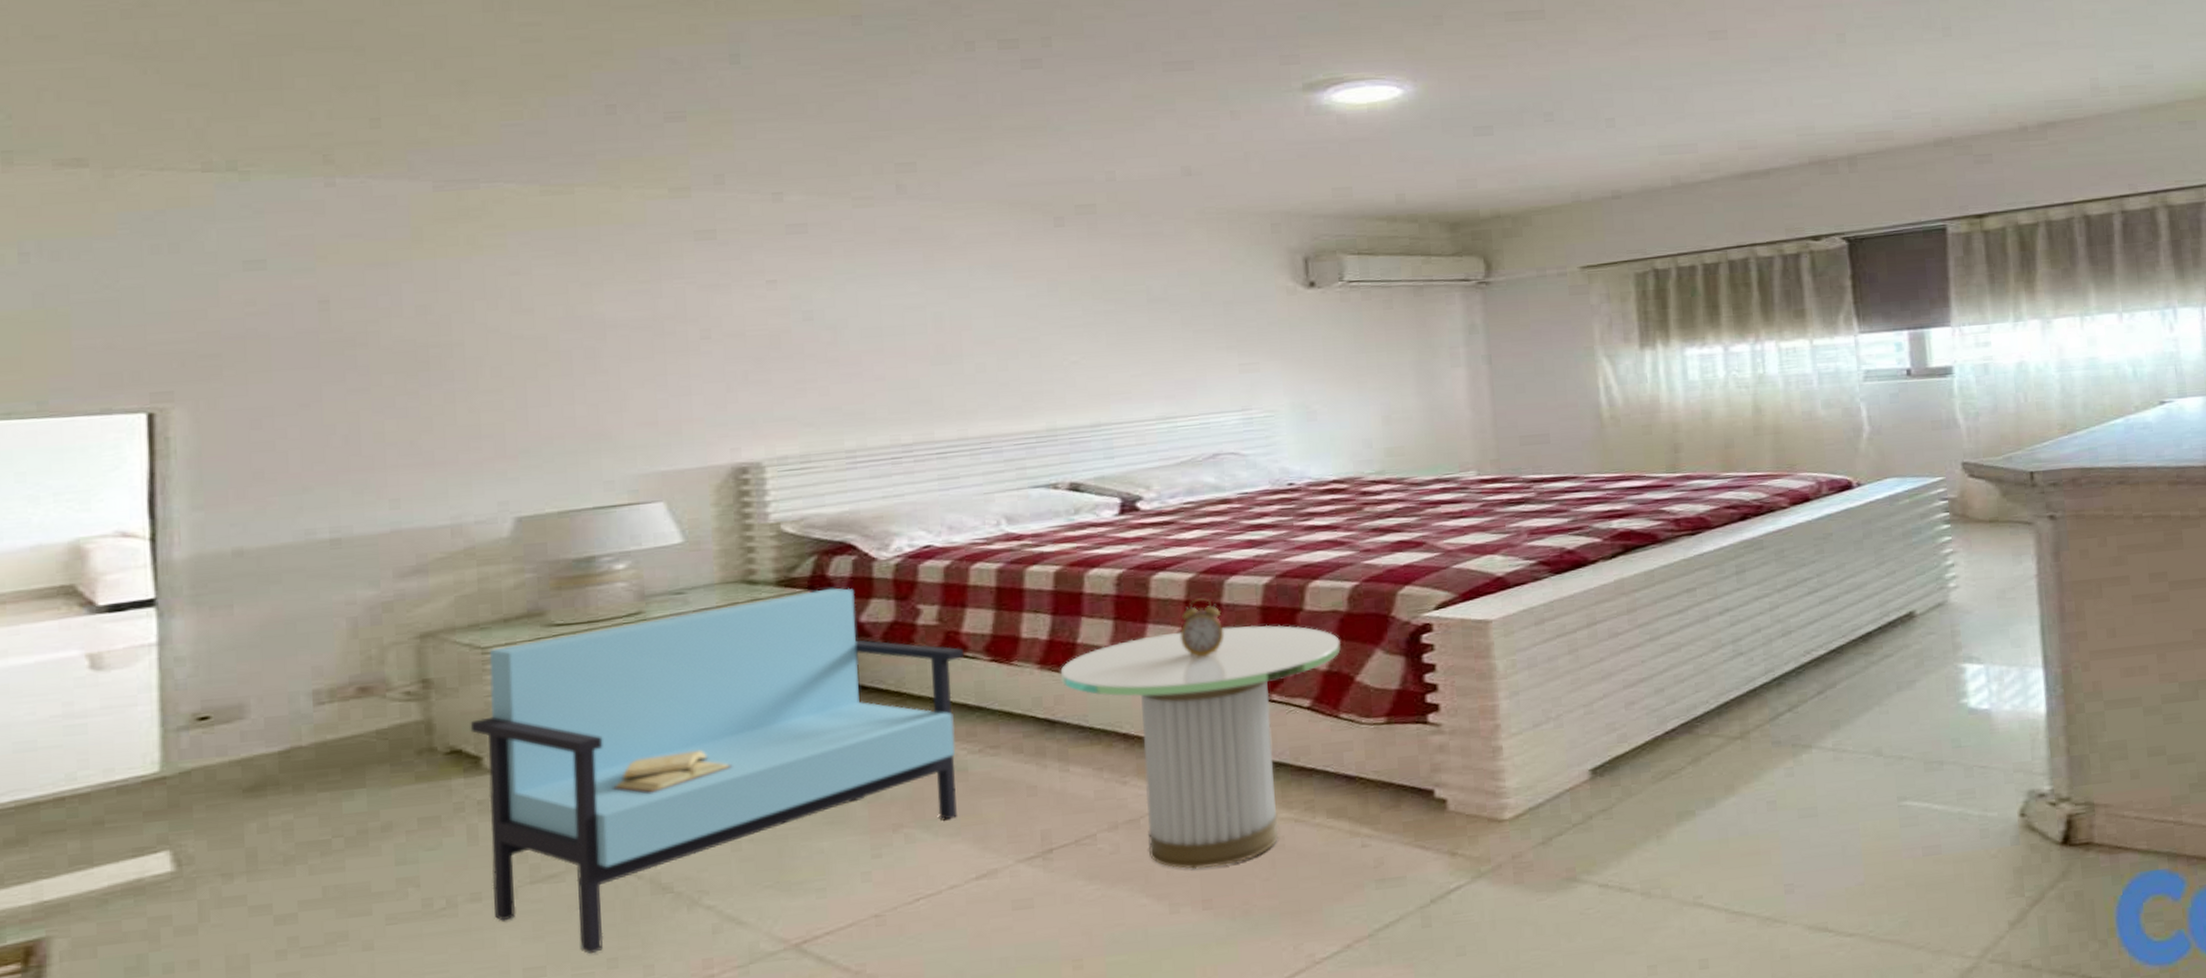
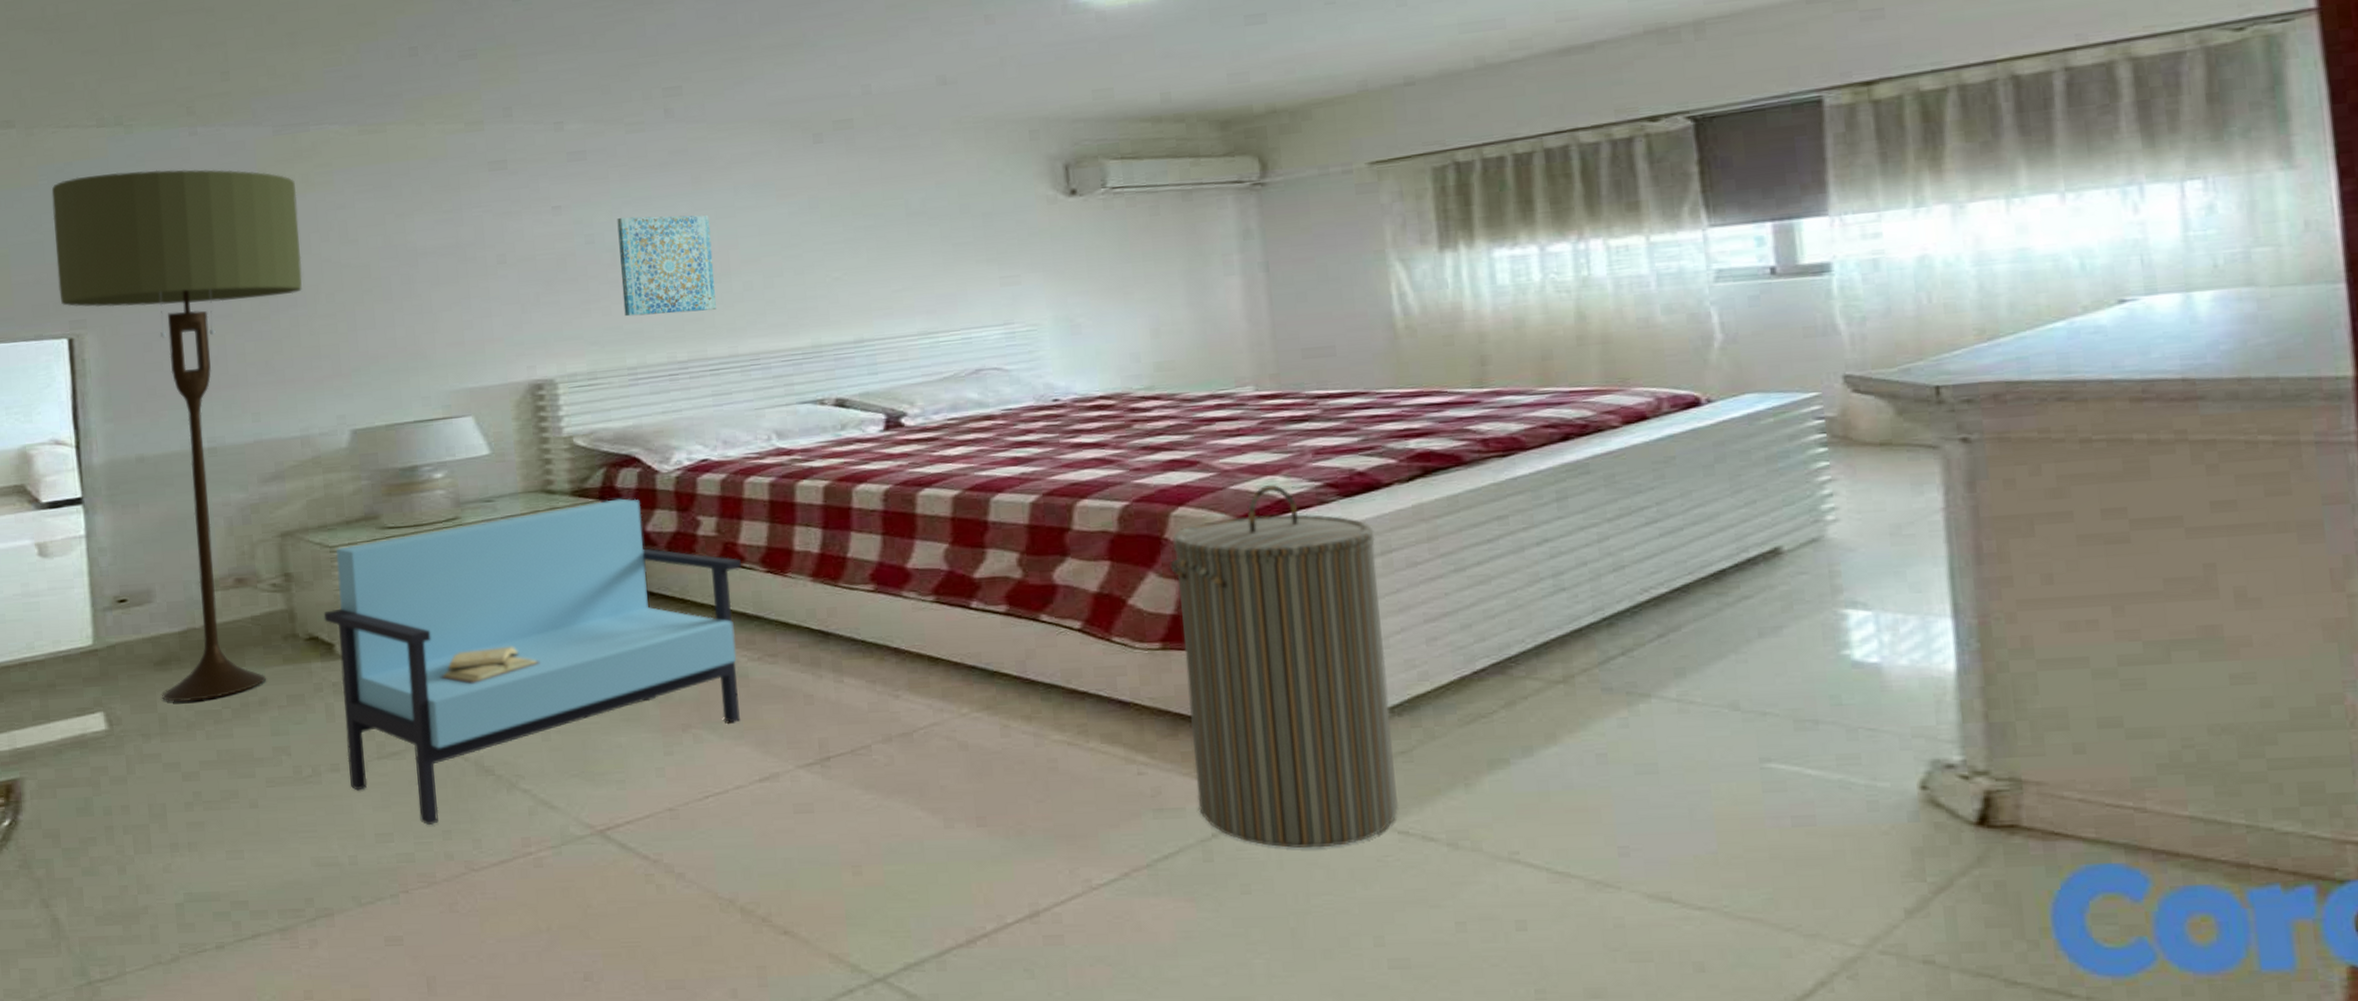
floor lamp: none [134,223,462,834] -> present [51,169,302,702]
wall art: none [839,294,946,398] -> present [617,215,716,317]
side table: present [1060,624,1341,869] -> none [832,543,1112,786]
alarm clock: present [1180,598,1224,657] -> none [948,515,991,574]
laundry hamper: none [1396,563,1600,908] -> present [1170,485,1400,848]

